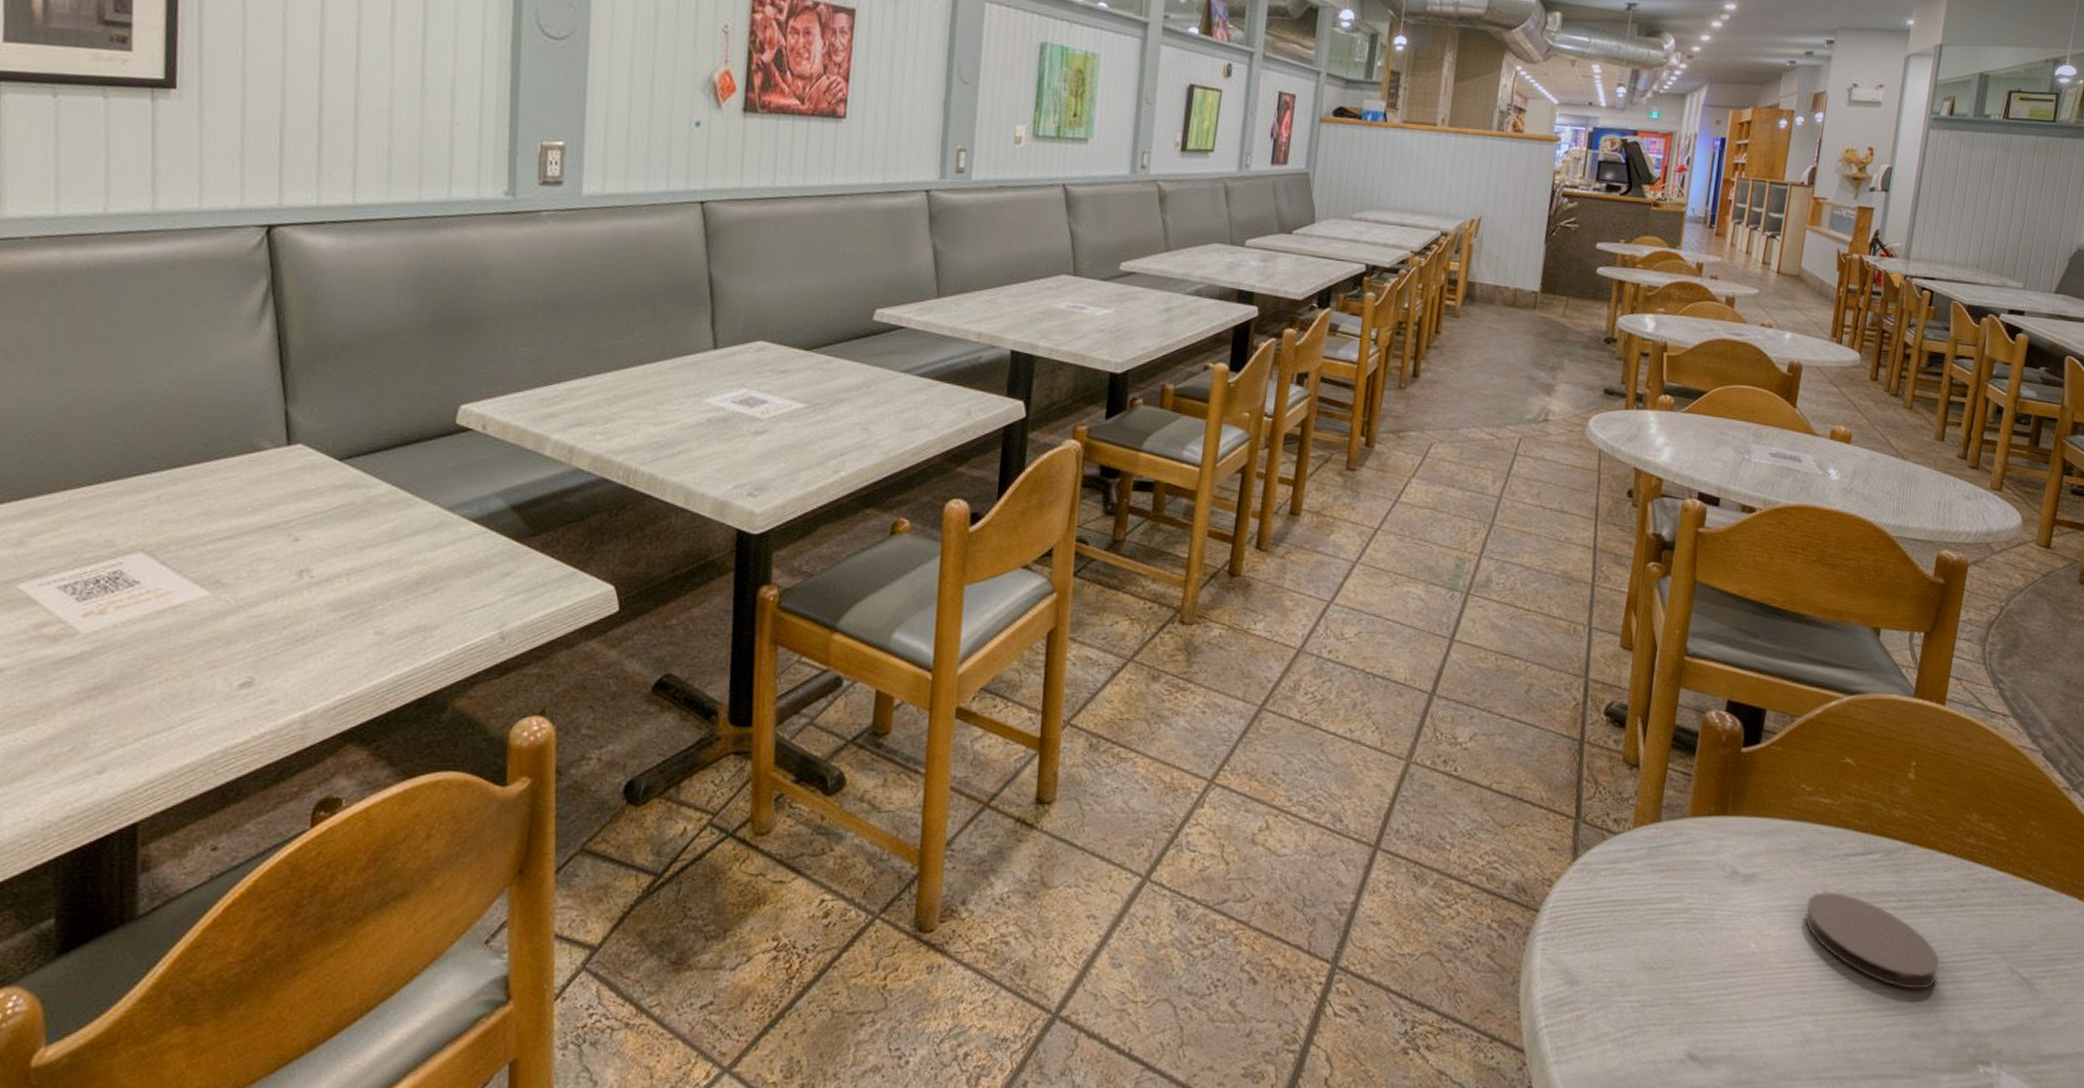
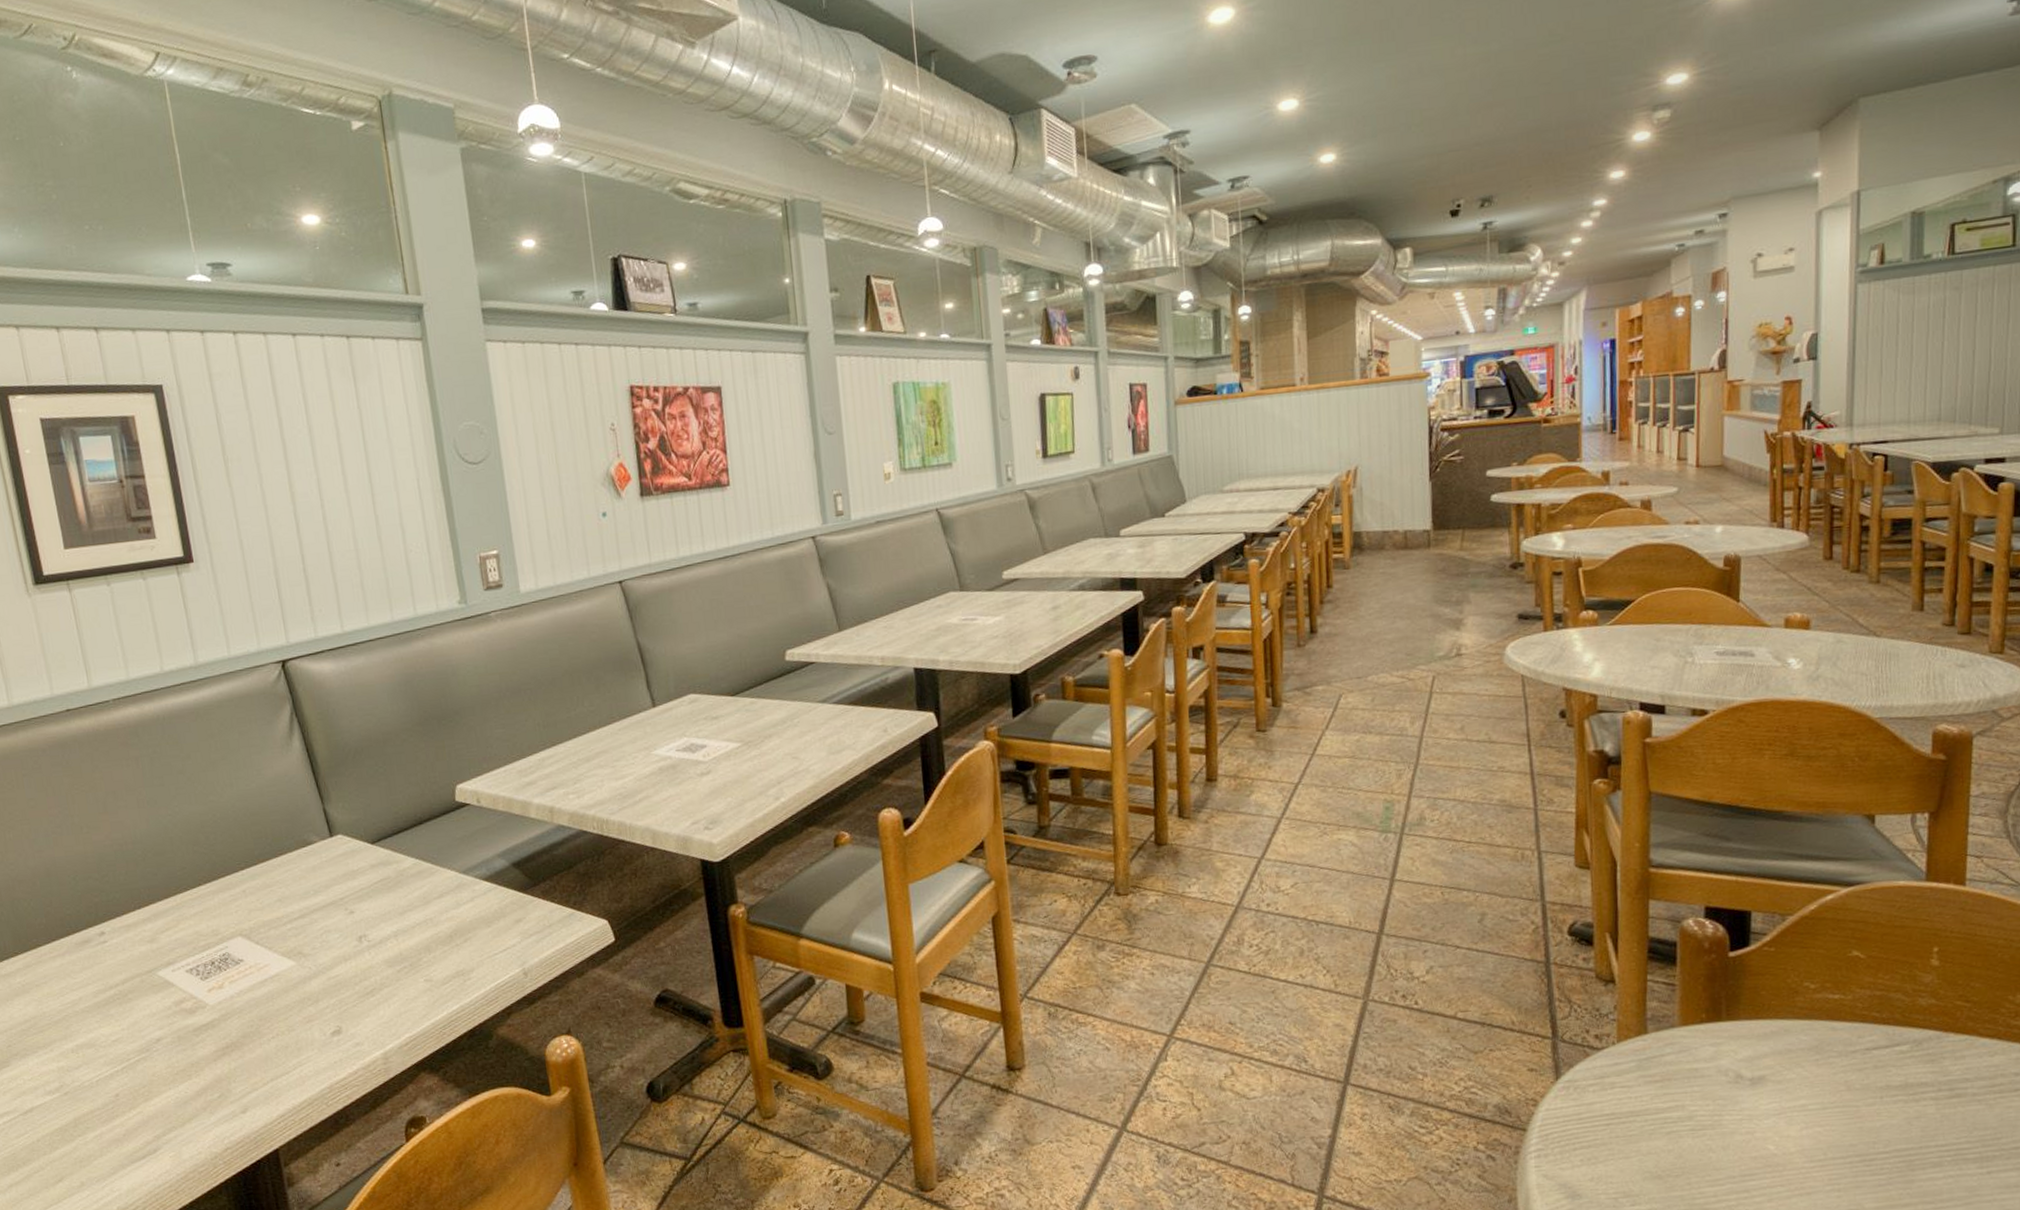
coaster: present [1804,892,1940,990] -> none [1827,1088,1998,1180]

